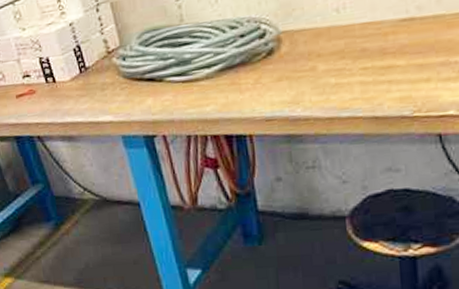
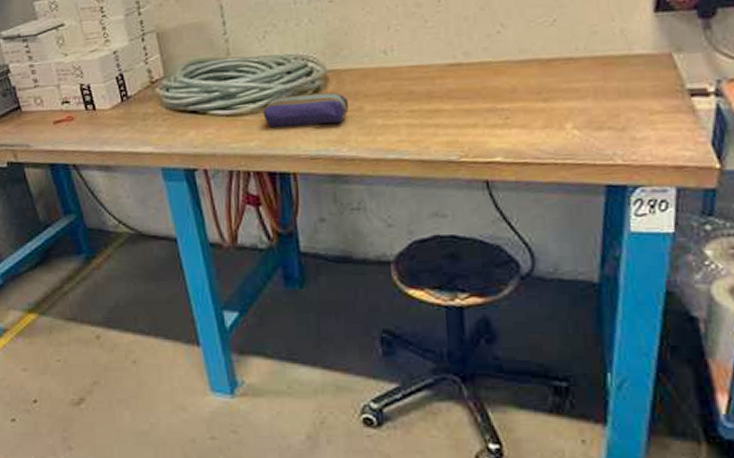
pencil case: none [218,53,303,91] -> present [263,92,349,128]

